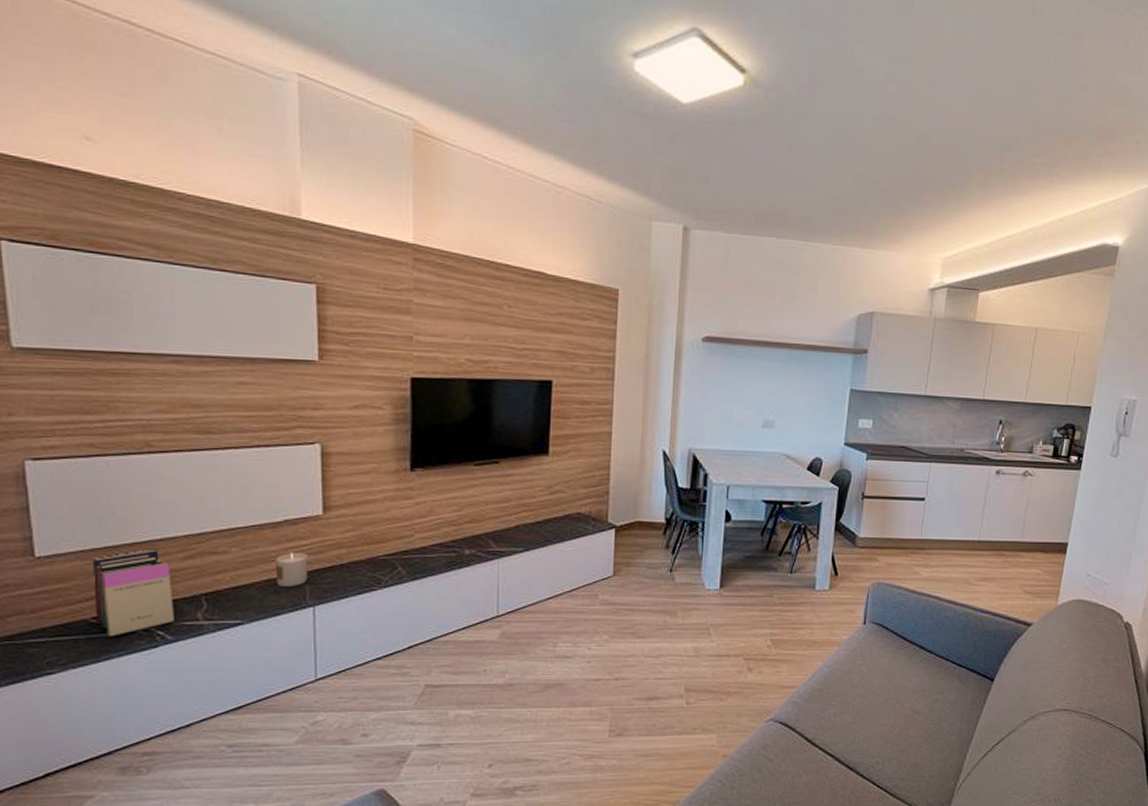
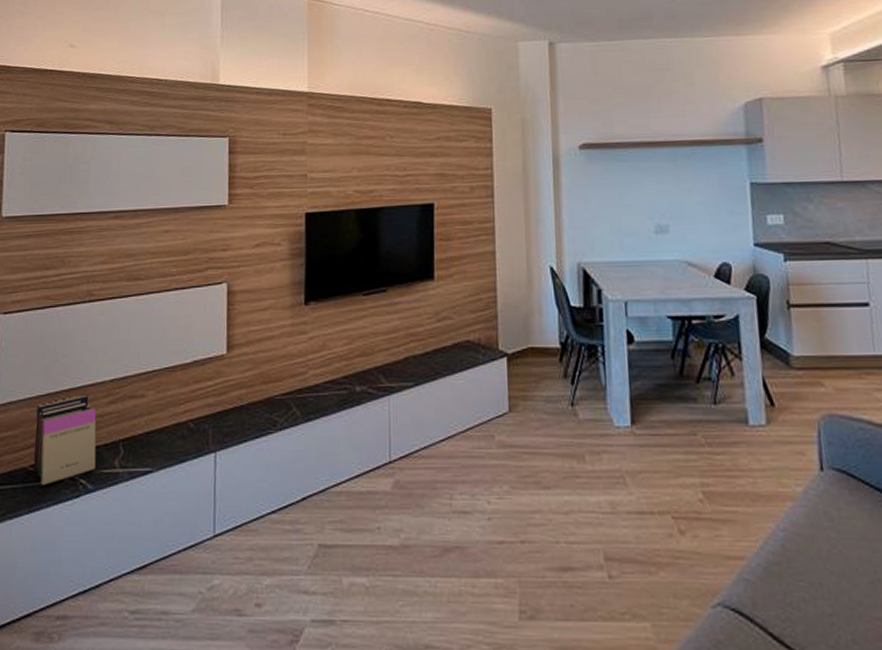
candle: present [275,553,309,587] -> none [183,394,213,431]

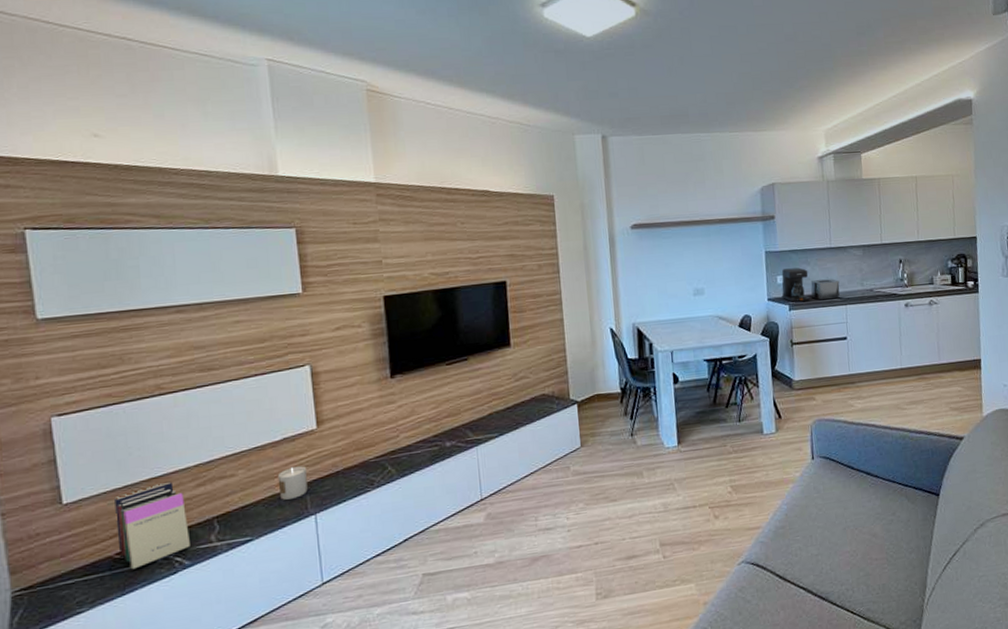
candle: none [183,394,213,431] -> present [277,466,308,500]
coffee maker: none [773,205,814,250] -> present [781,267,810,302]
toaster: none [814,222,857,251] -> present [810,279,840,301]

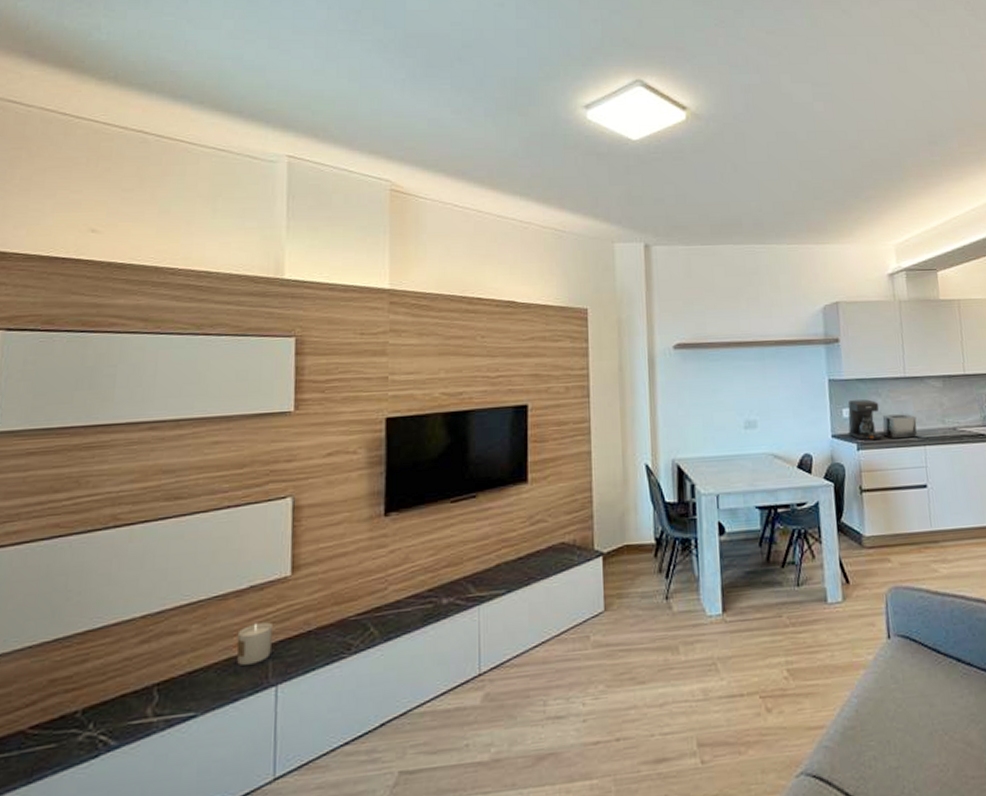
books: present [114,481,190,570] -> none [34,635,123,750]

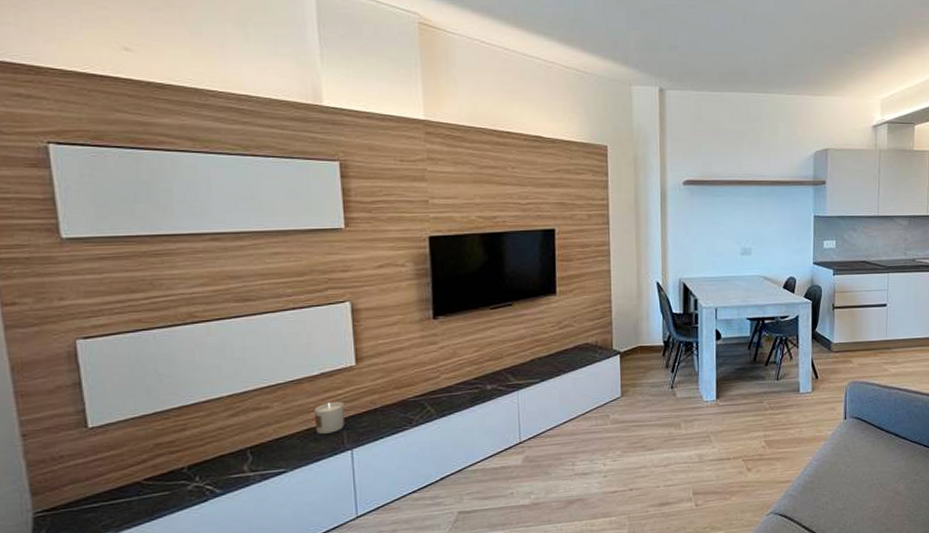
coffee maker: present [848,399,882,440] -> none [827,234,854,267]
toaster: present [882,414,917,439] -> none [855,247,884,267]

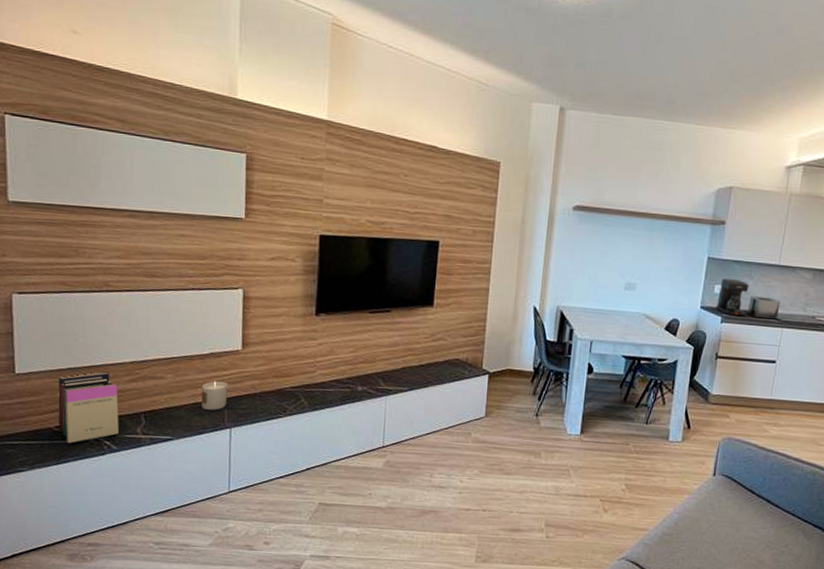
books: none [143,410,222,496] -> present [58,371,119,444]
coffee maker: none [827,234,854,267] -> present [715,279,749,316]
toaster: none [855,247,884,267] -> present [747,296,781,320]

